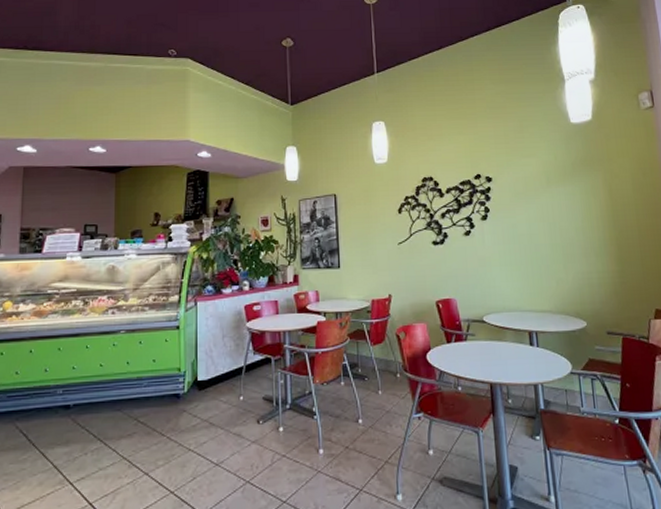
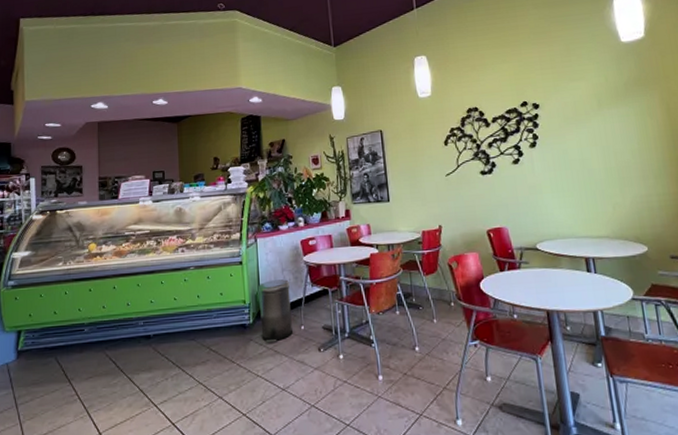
pedal bin: none [195,346,230,414] -> present [257,279,293,343]

